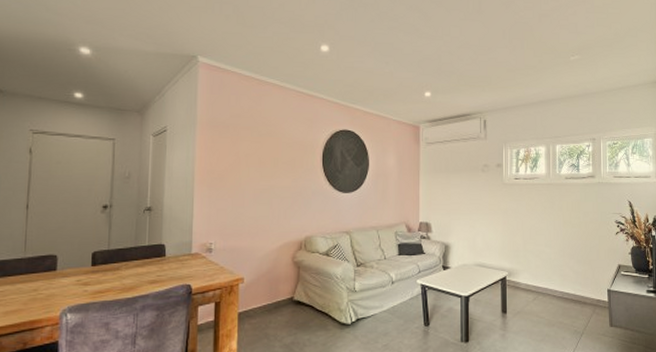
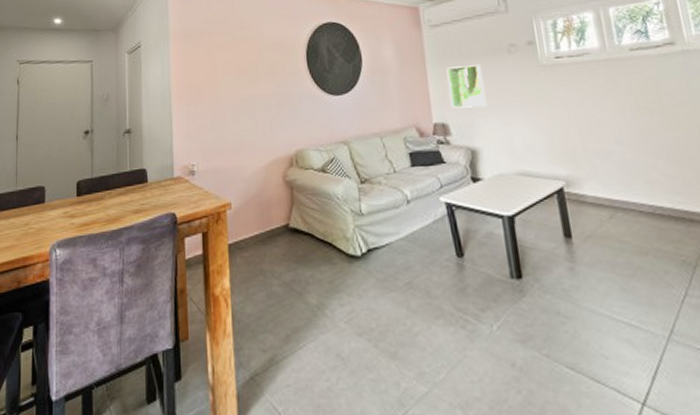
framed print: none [435,178,461,212] -> present [446,65,487,109]

